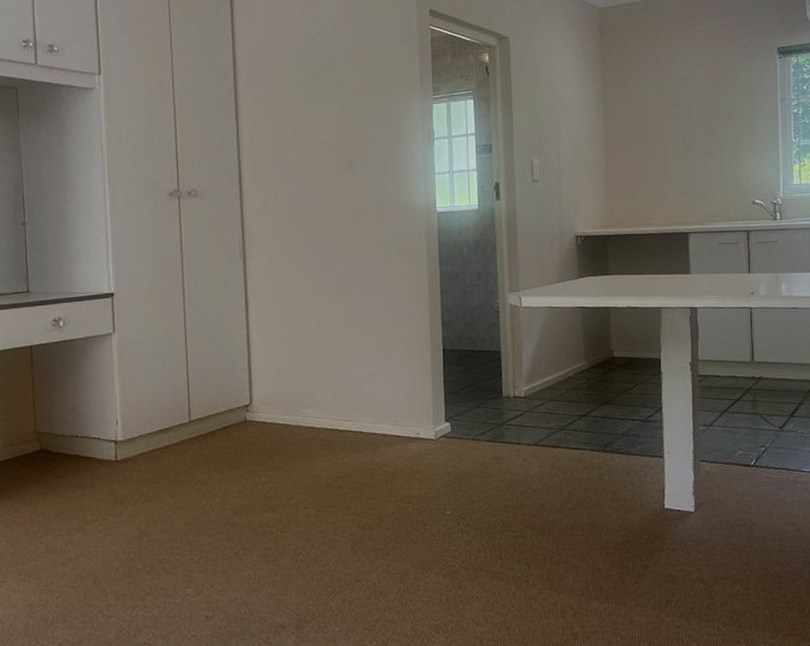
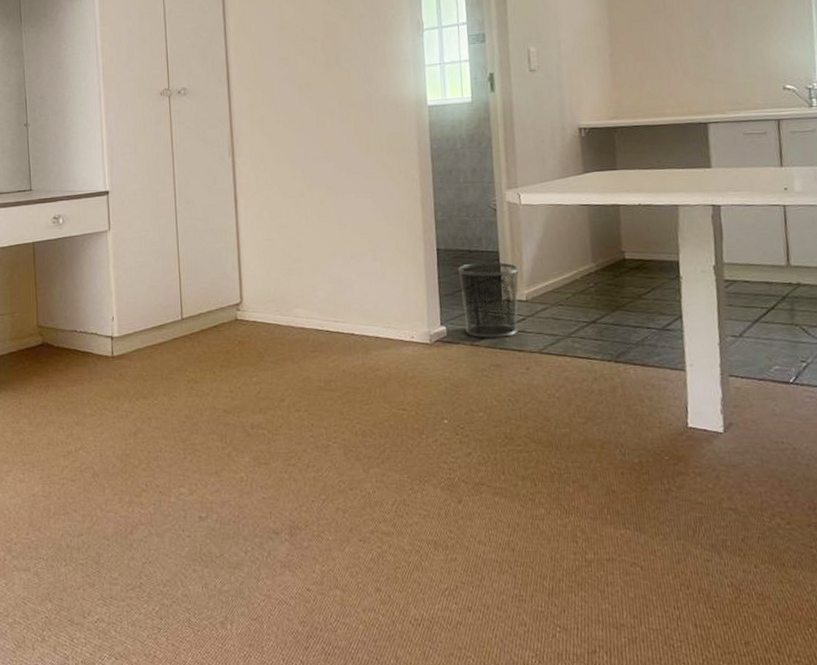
waste bin: none [462,361,519,433] -> present [457,262,519,338]

